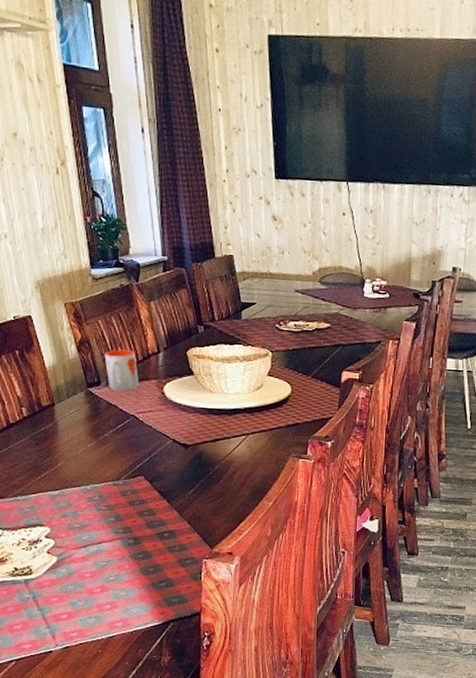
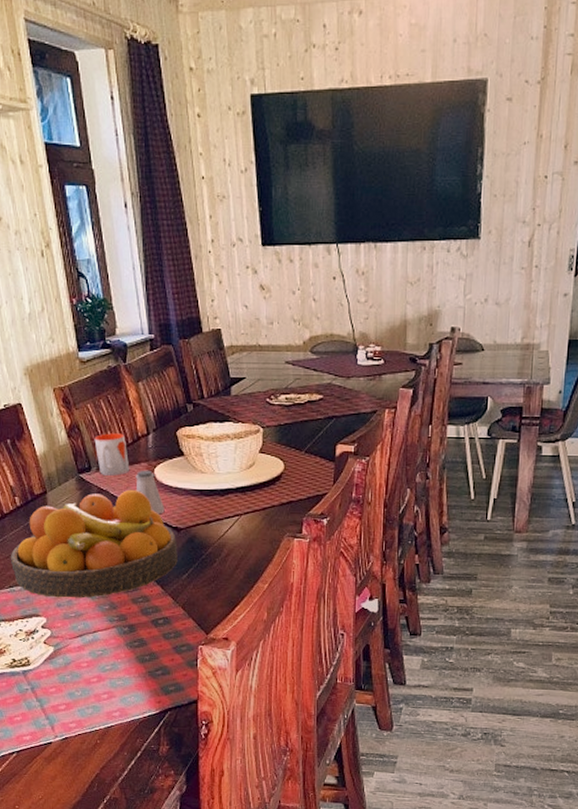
fruit bowl: none [15,405,185,510] -> present [10,489,178,599]
saltshaker: none [145,387,173,431] -> present [135,470,165,515]

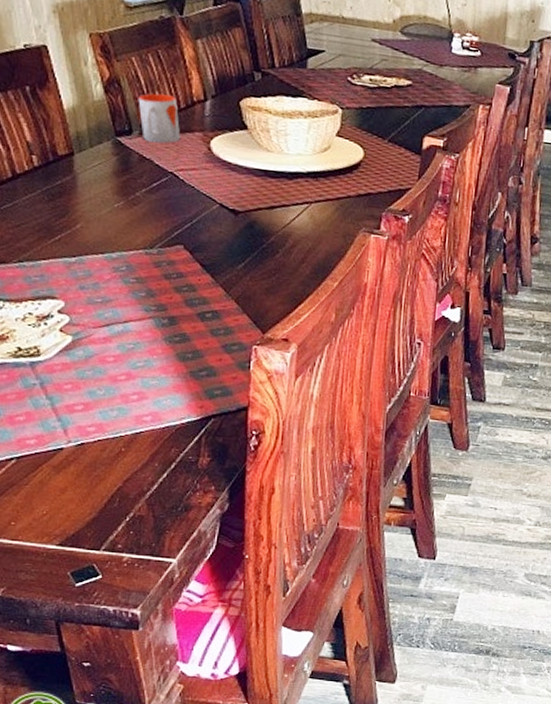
fruit bowl: present [10,489,178,599] -> none [21,161,234,282]
saltshaker: present [135,470,165,515] -> none [187,140,221,193]

